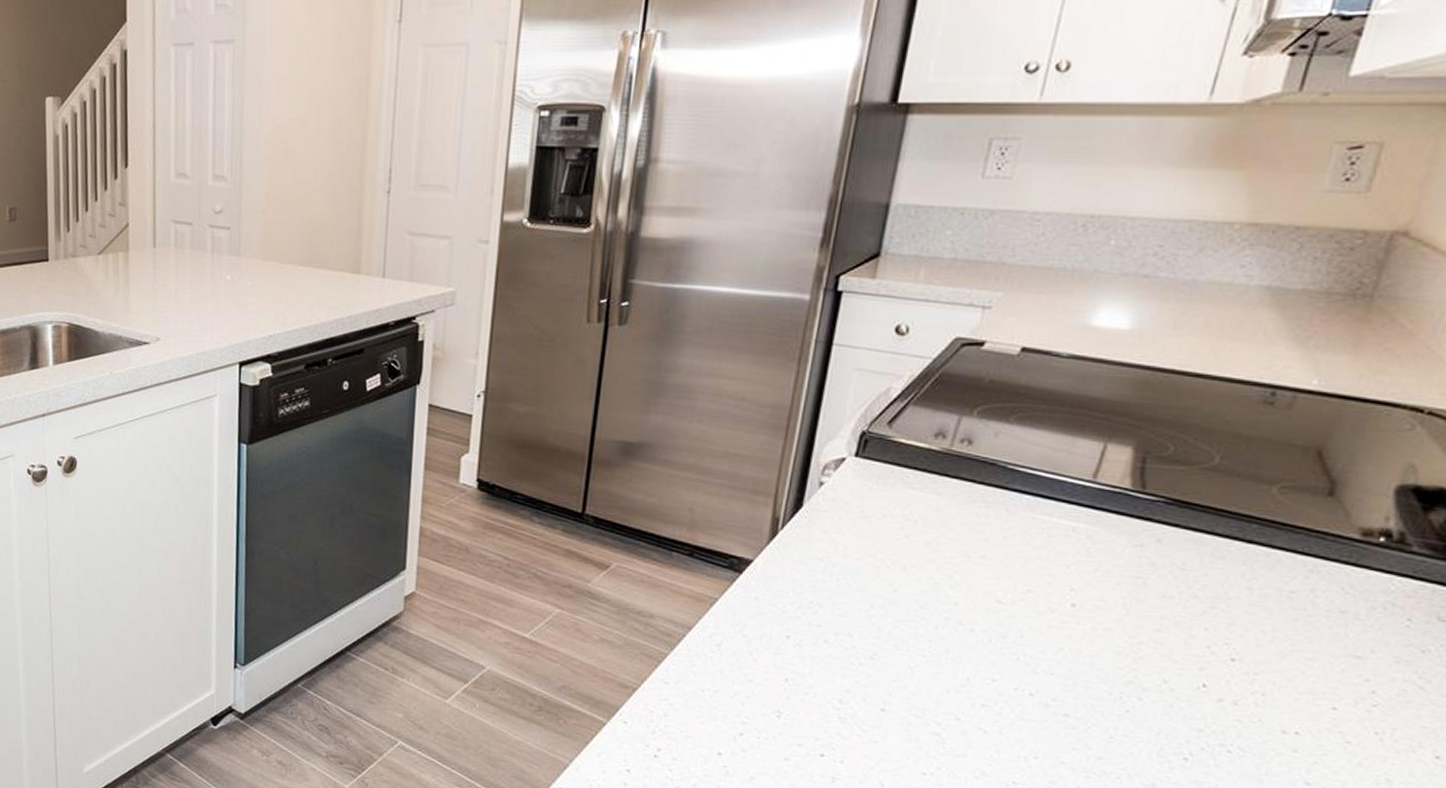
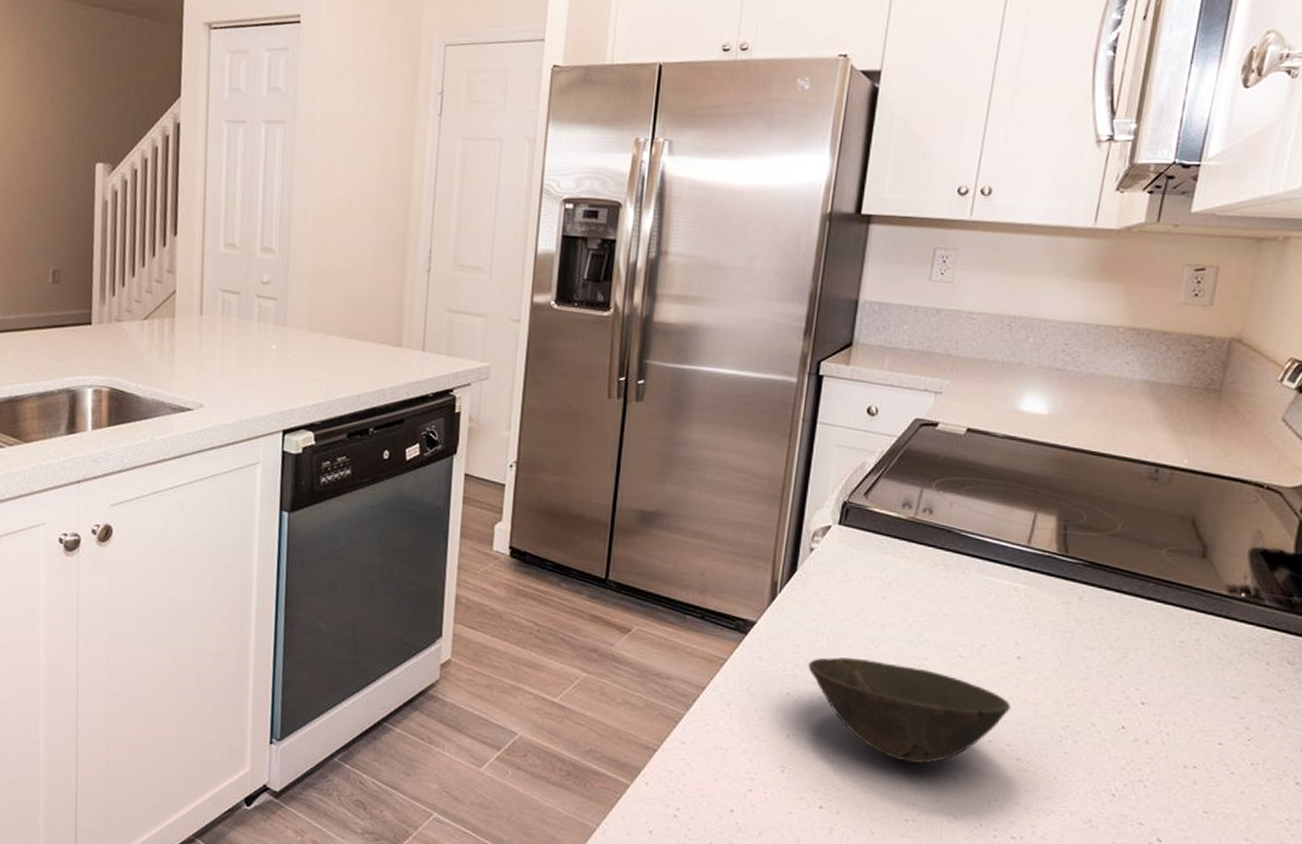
bowl: none [812,599,1060,715] -> present [808,657,1011,764]

